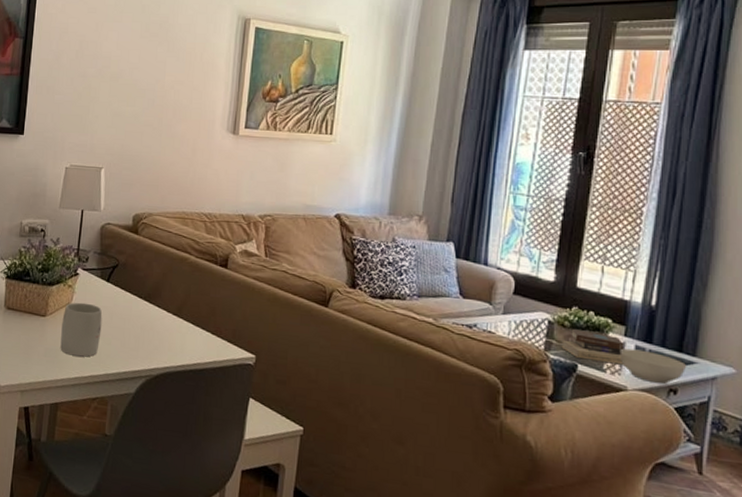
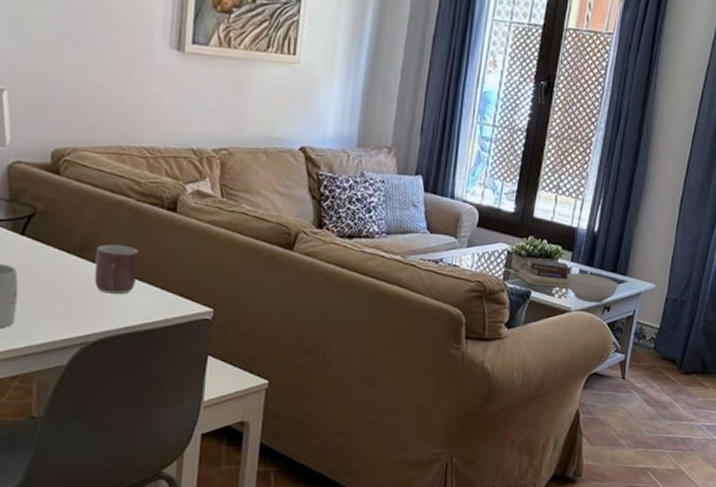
mug: none [160,293,195,336] -> present [95,244,138,294]

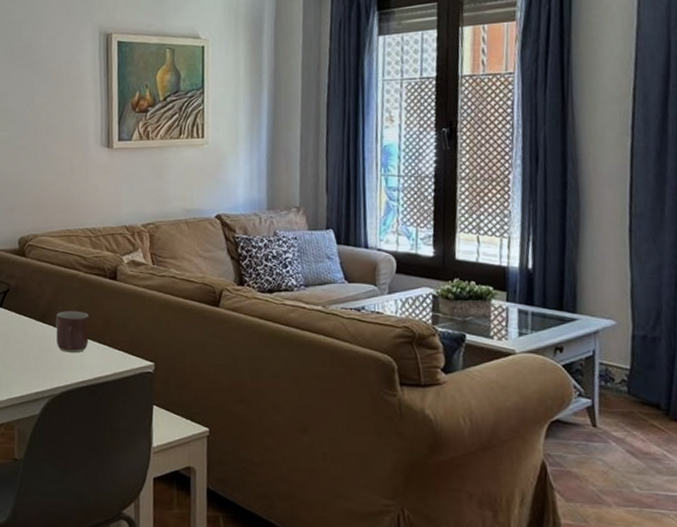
books: present [518,258,572,288] -> none [447,300,509,330]
bowl: present [566,273,619,303] -> none [503,313,570,344]

